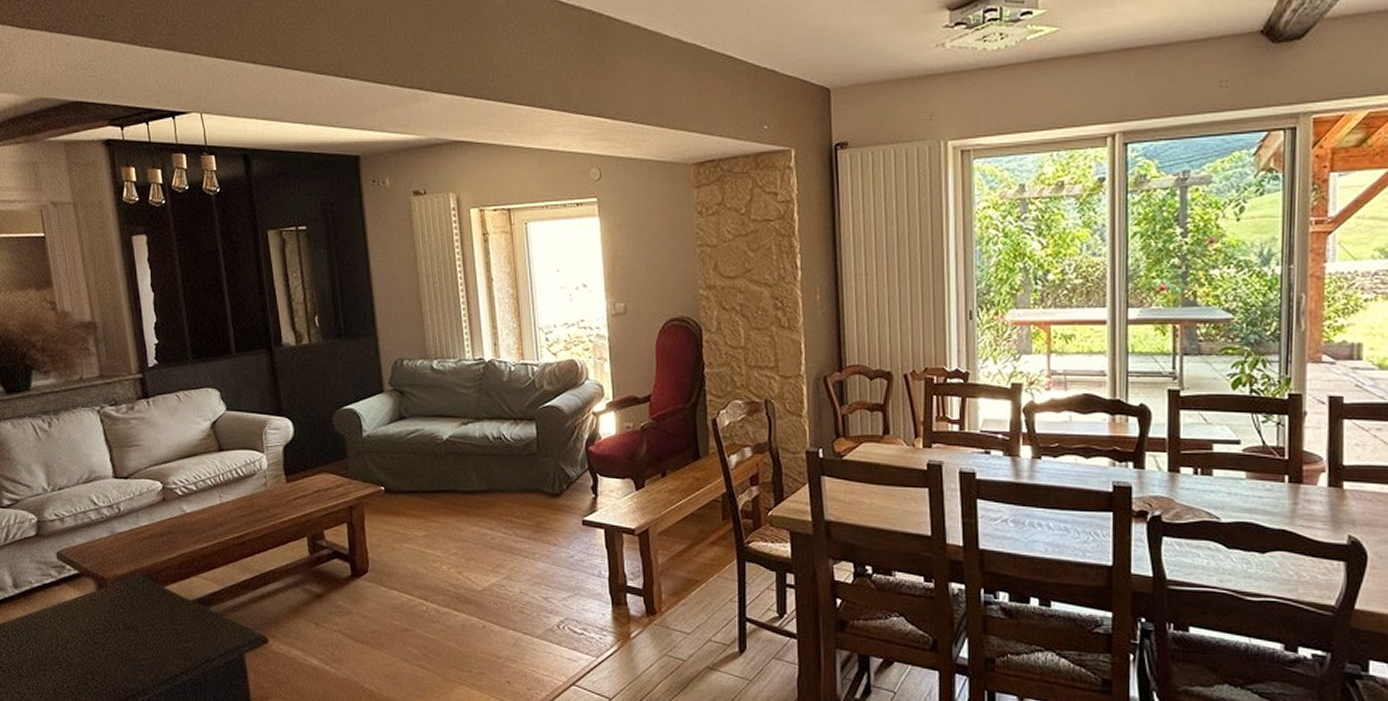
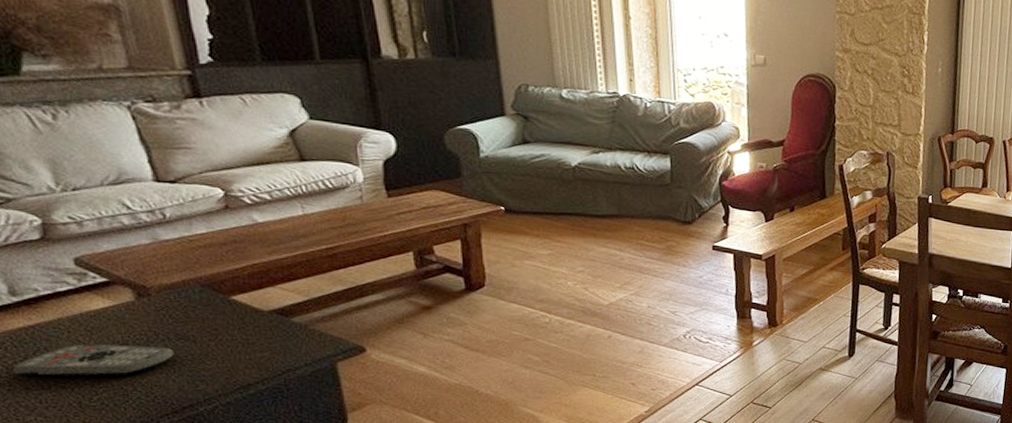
remote control: none [11,633,122,665] -> present [12,344,174,377]

